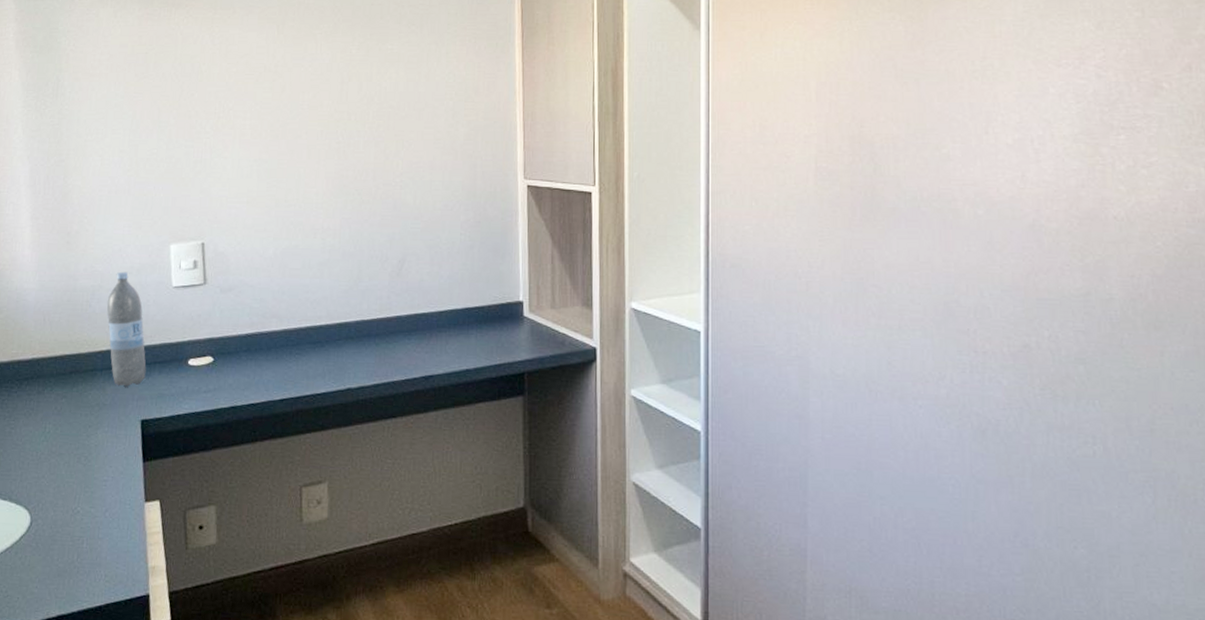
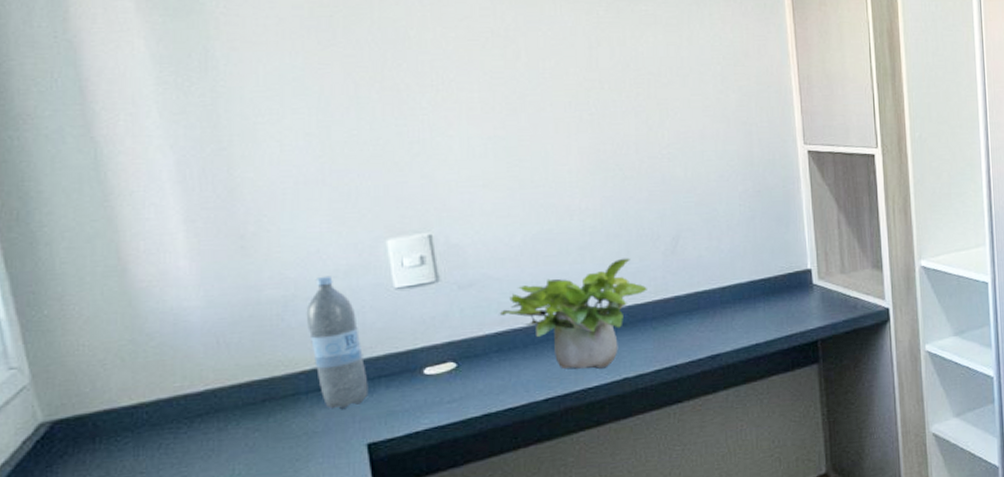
potted plant: none [250,276,374,377] -> present [499,258,647,370]

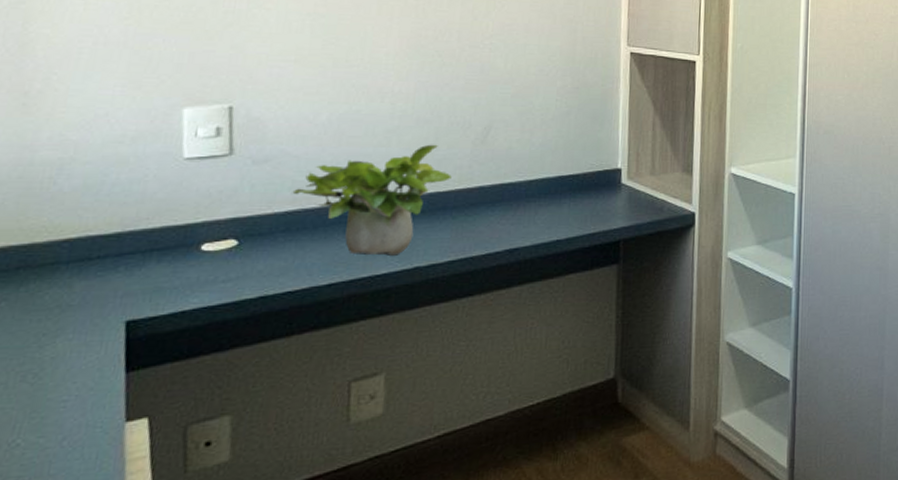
water bottle: present [306,275,369,409] -> none [81,140,139,282]

